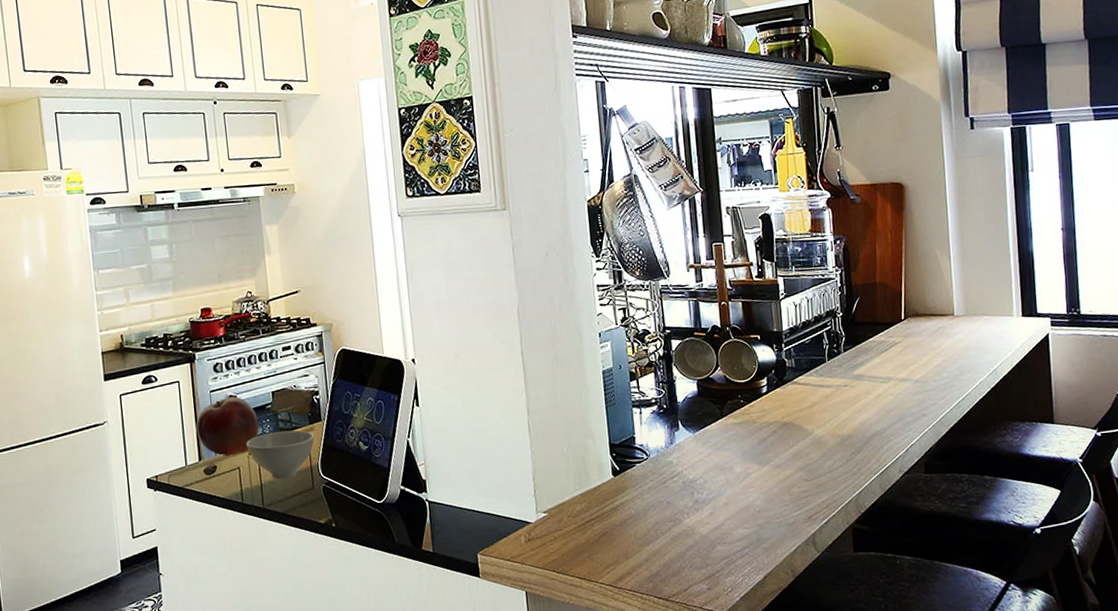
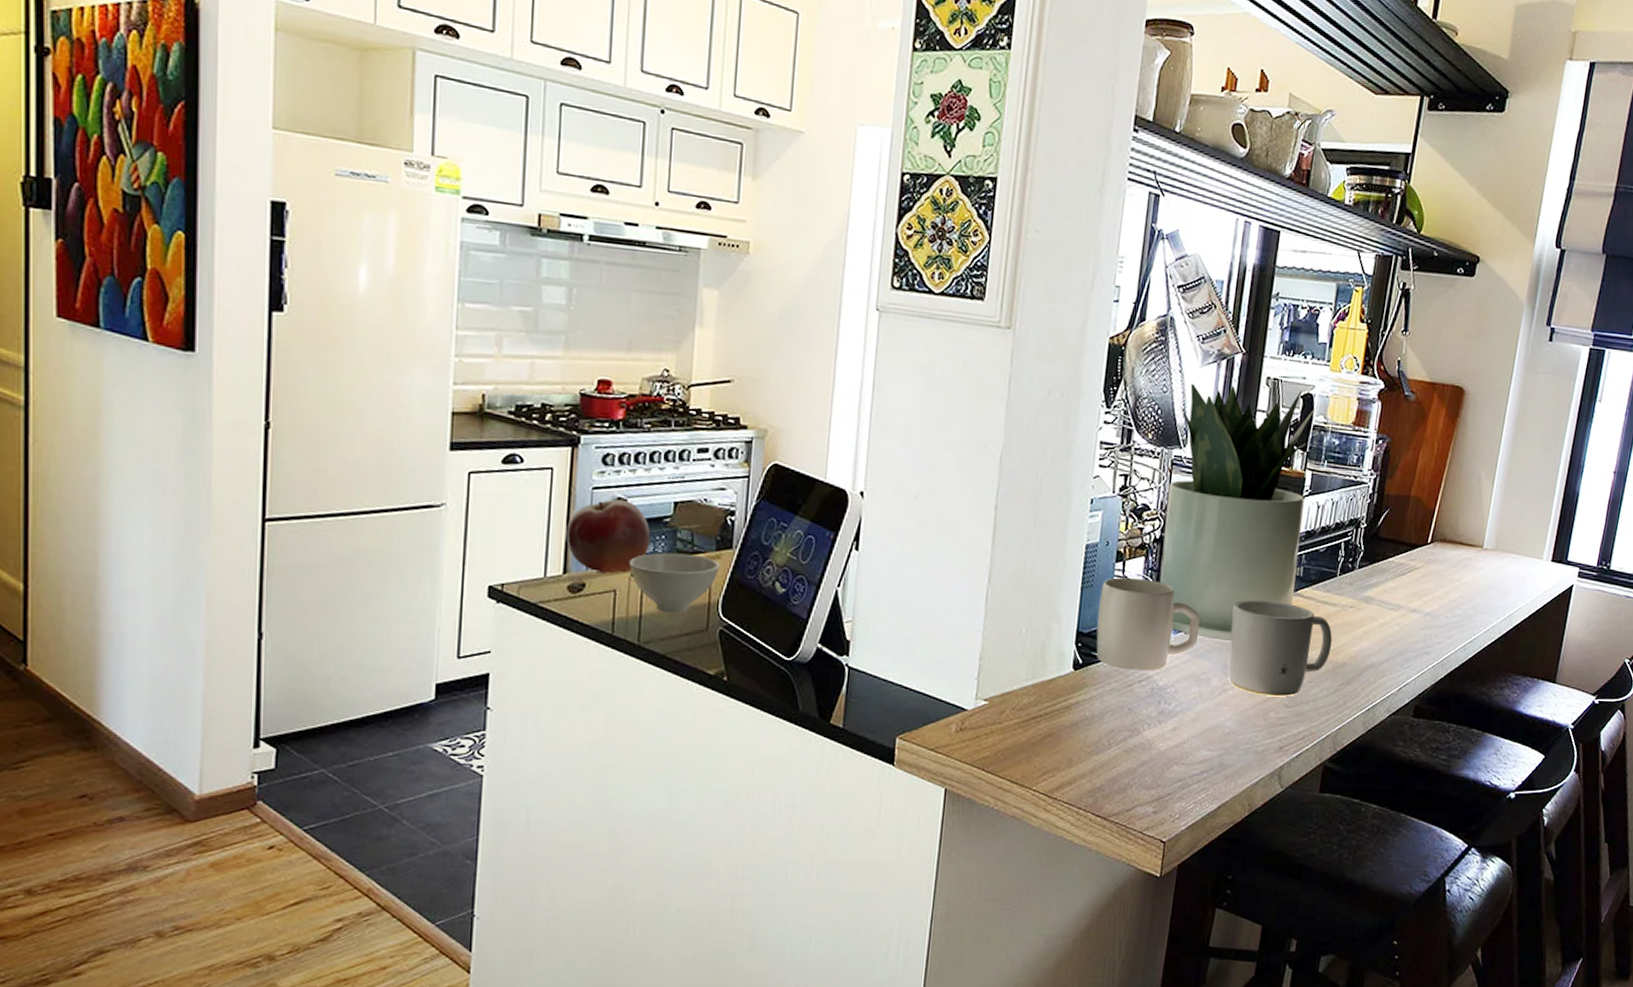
mug: none [622,391,715,470] -> present [1096,577,1200,671]
planter: none [657,213,792,433] -> present [1159,384,1317,641]
mug: none [739,391,836,474] -> present [1228,599,1333,696]

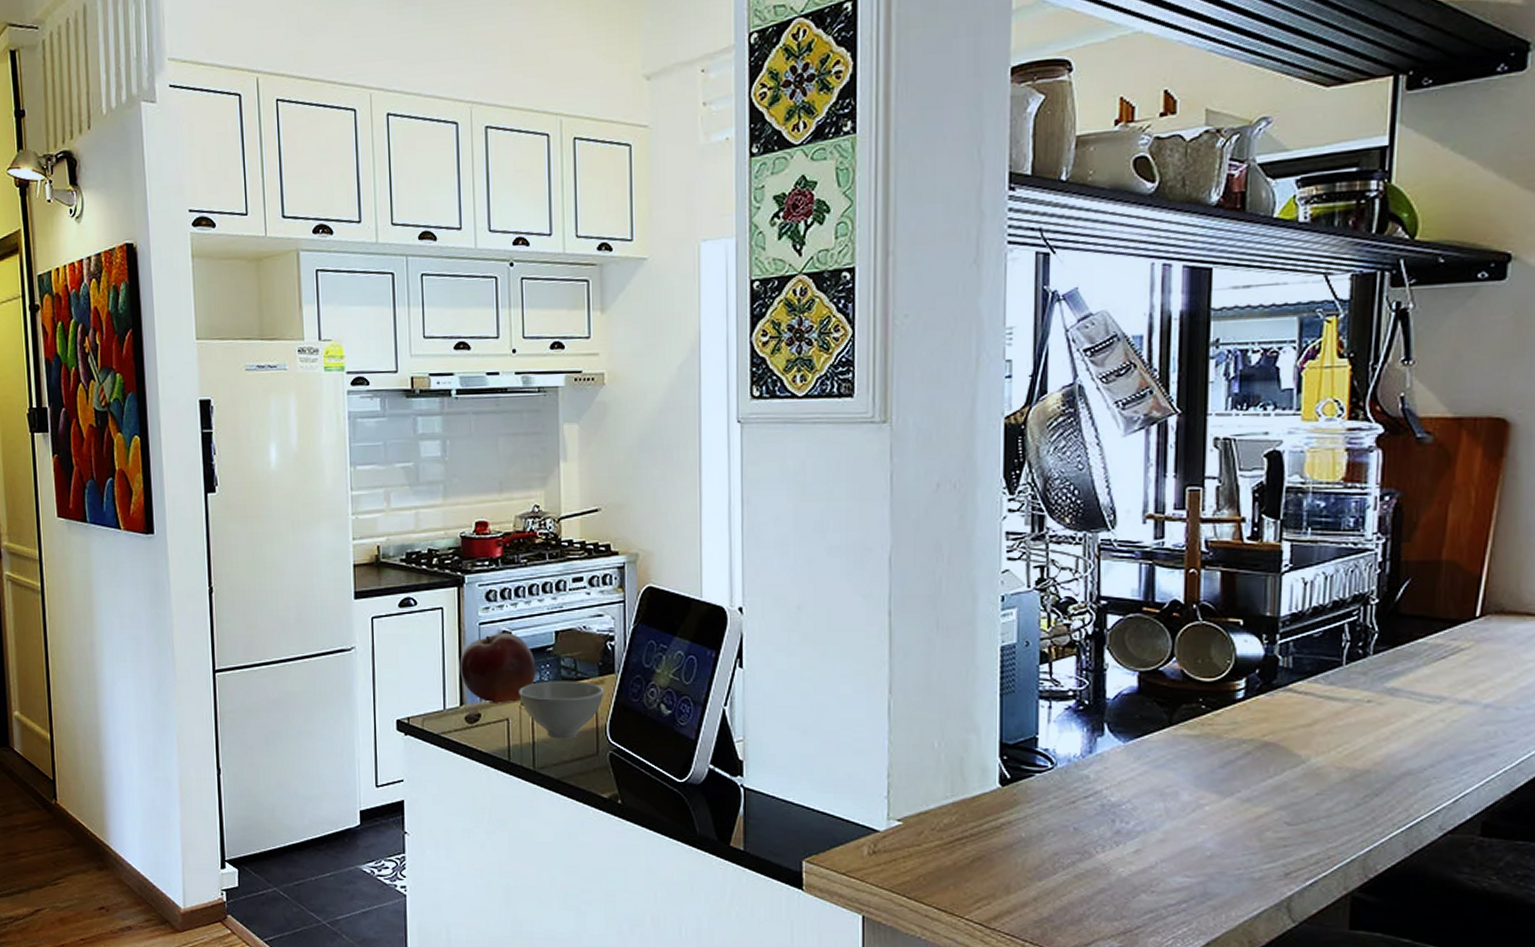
mug: present [1096,577,1200,671] -> none [1023,681,1157,785]
planter: present [1159,384,1317,641] -> none [1097,449,1288,748]
mug: present [1228,599,1333,696] -> none [1199,698,1346,812]

